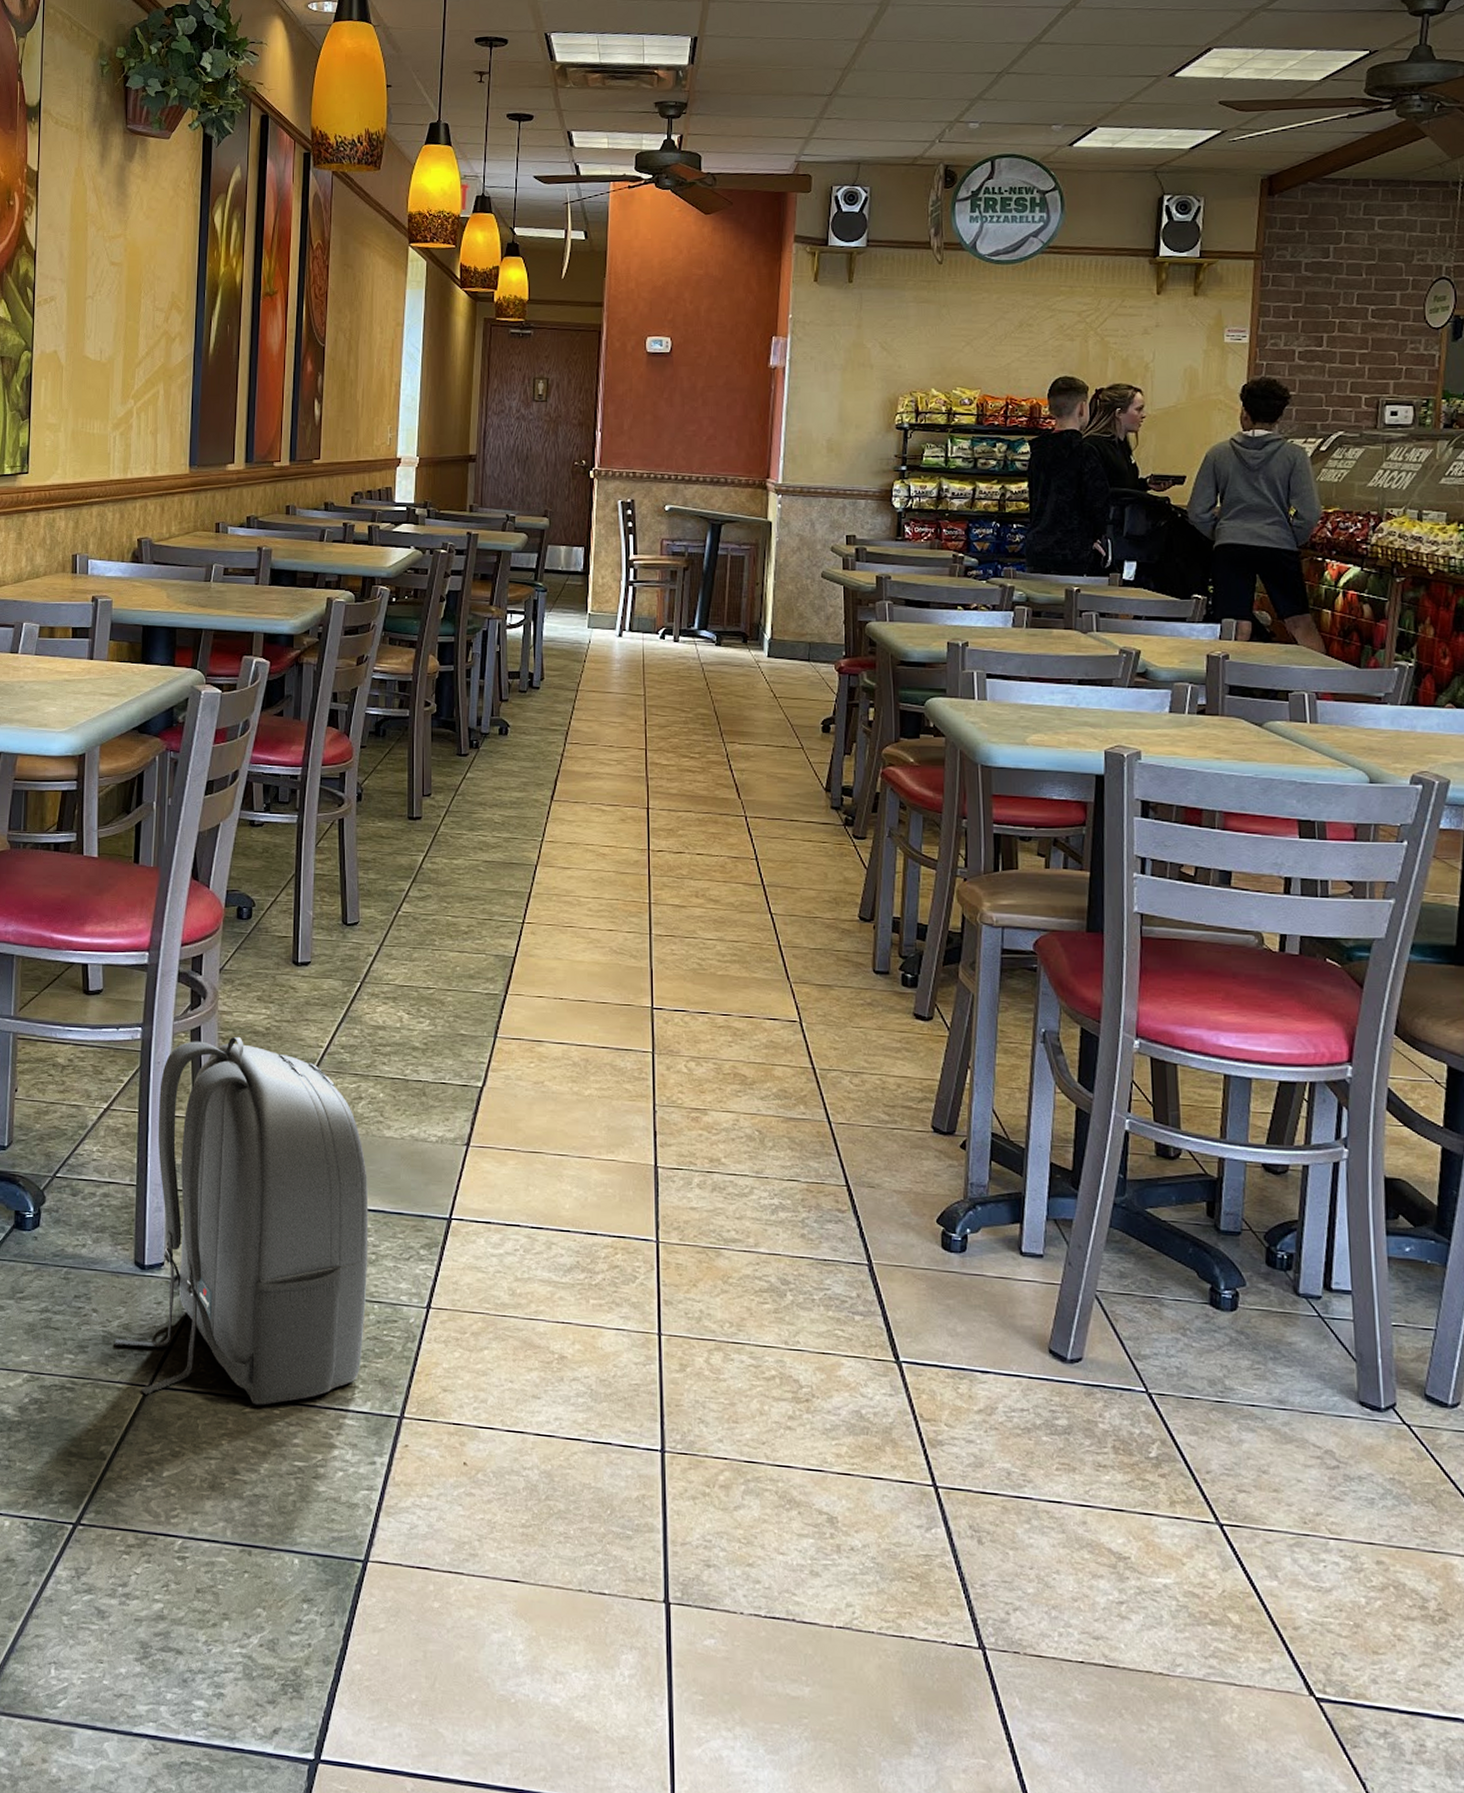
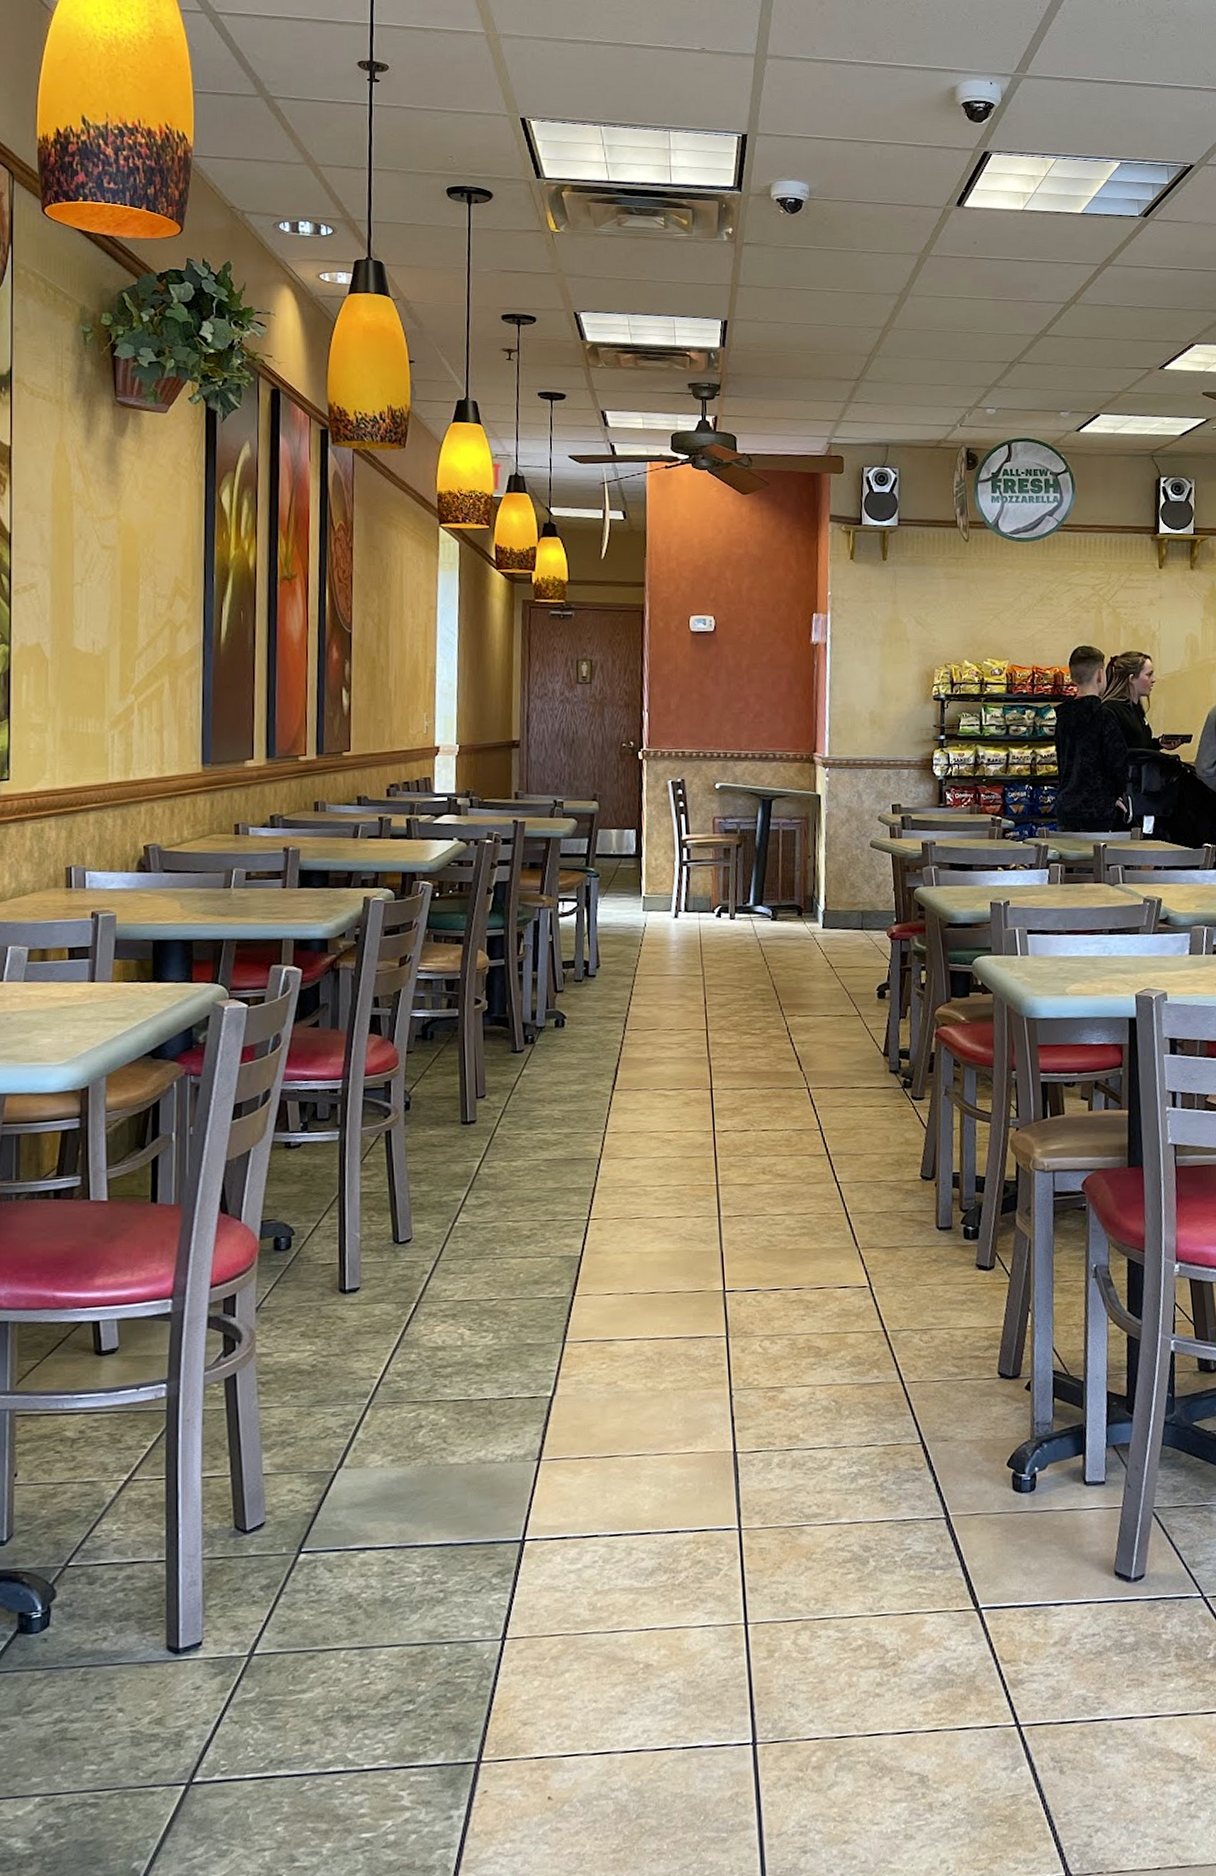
backpack: present [115,1036,369,1405] -> none [146,1378,436,1794]

